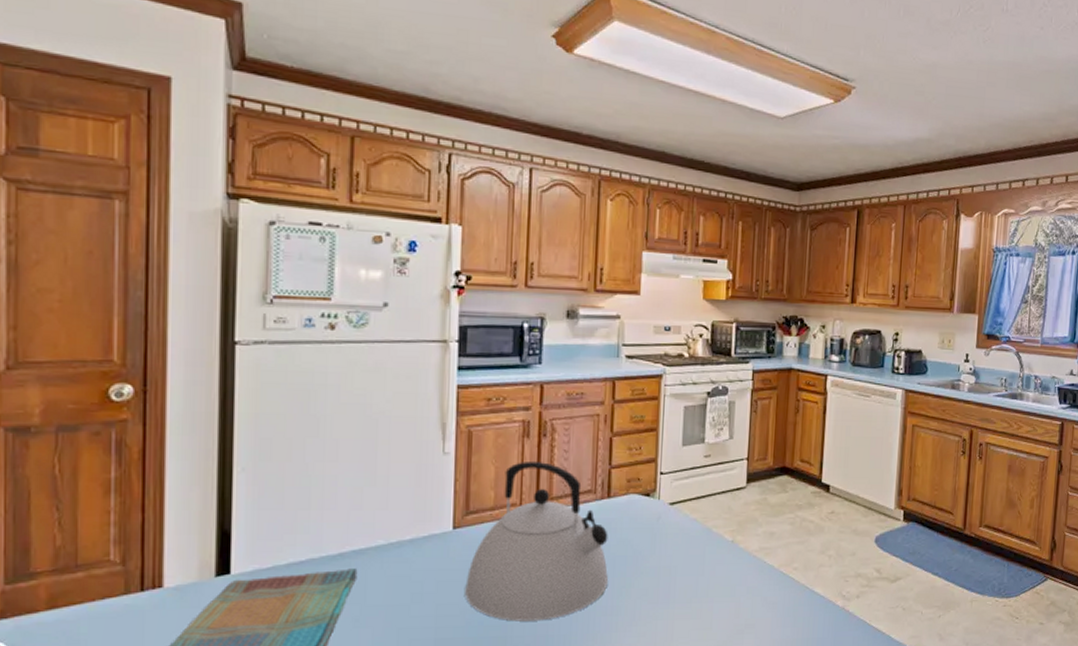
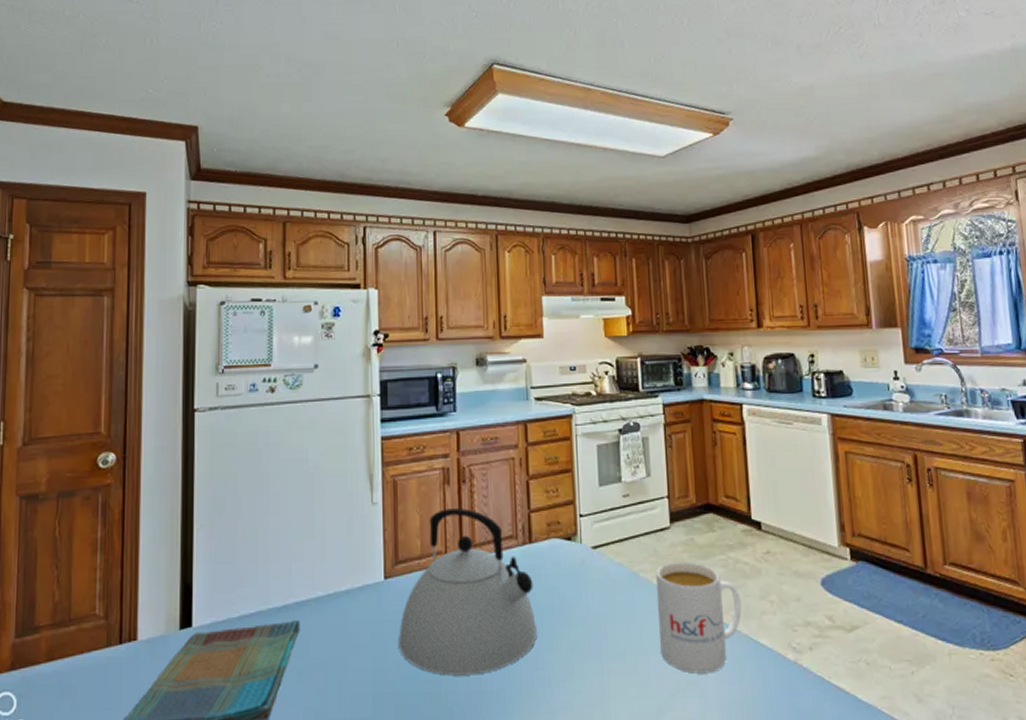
mug: none [724,519,803,618] -> present [655,561,742,674]

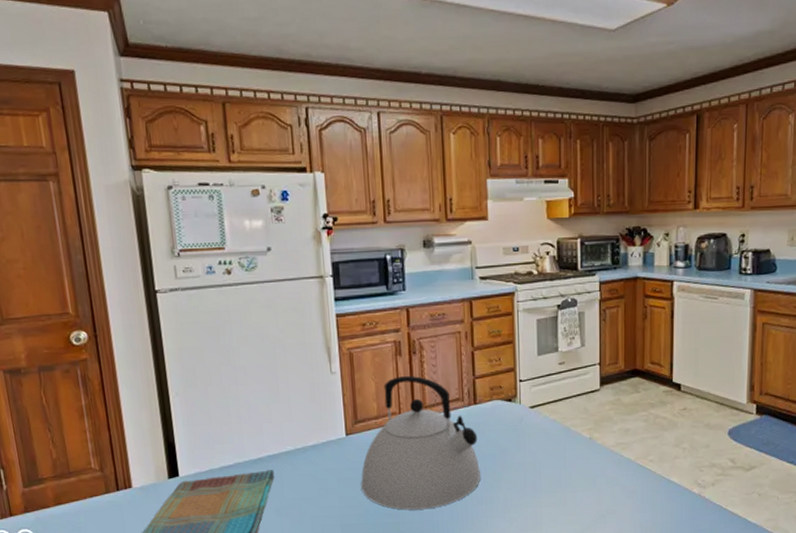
mug: present [655,561,742,674] -> none [585,417,658,505]

